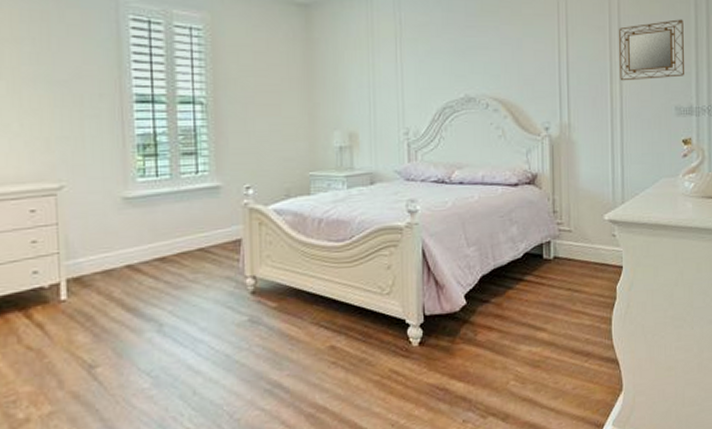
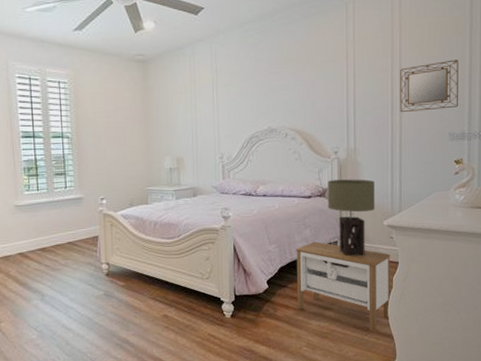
nightstand: none [500,242,615,358] -> present [296,241,391,333]
table lamp: none [537,162,594,261] -> present [327,179,375,257]

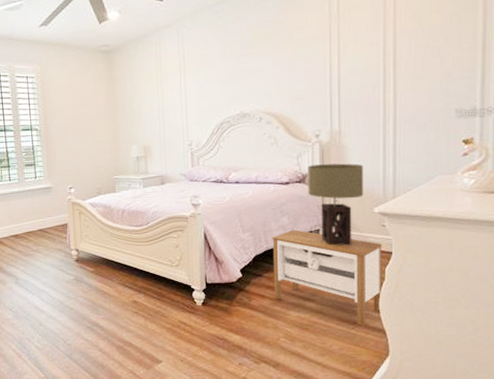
home mirror: present [400,59,459,113] -> none [394,26,469,90]

